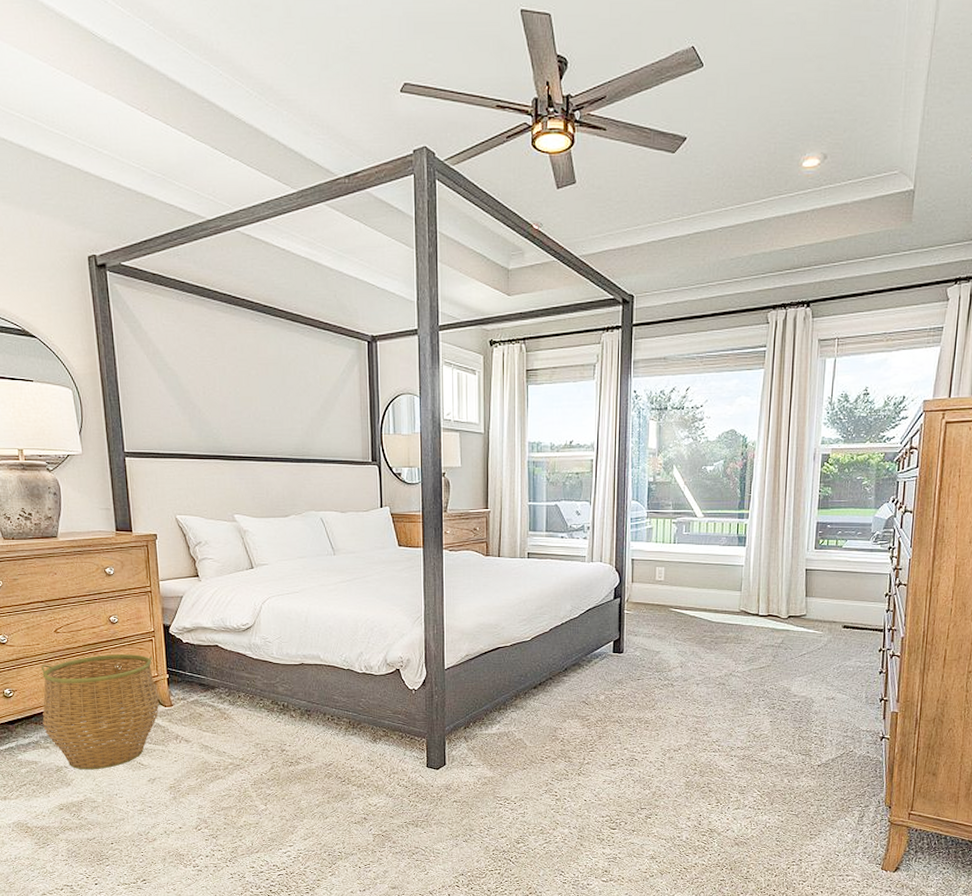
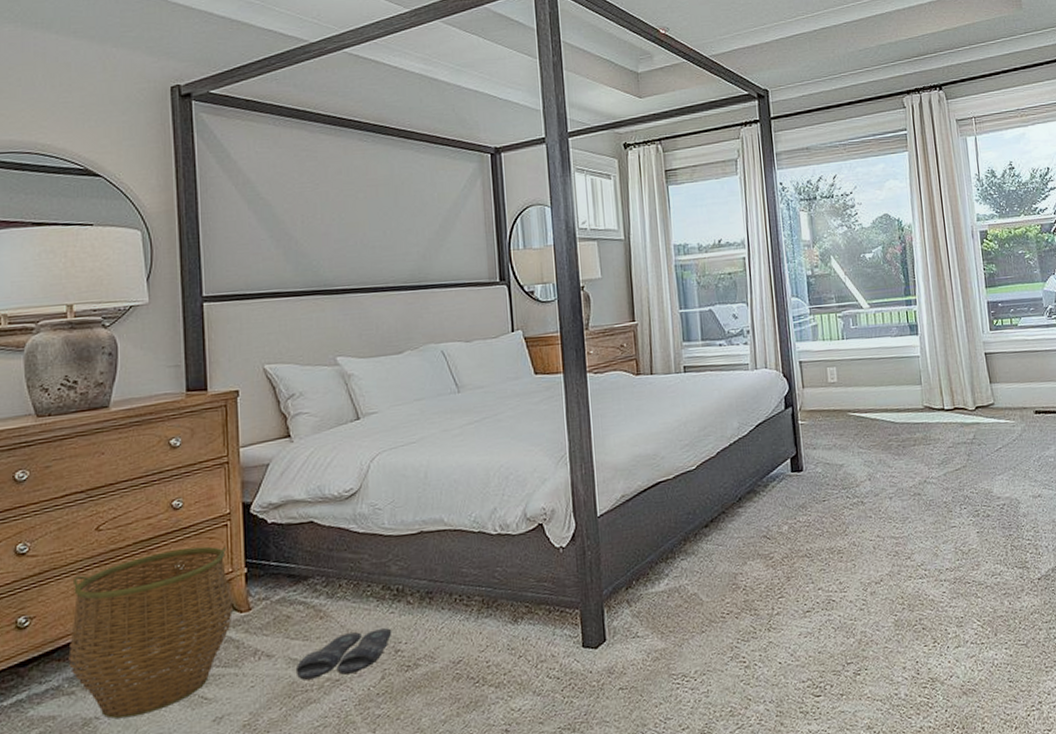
slippers: none [207,733,278,762] -> present [295,628,391,680]

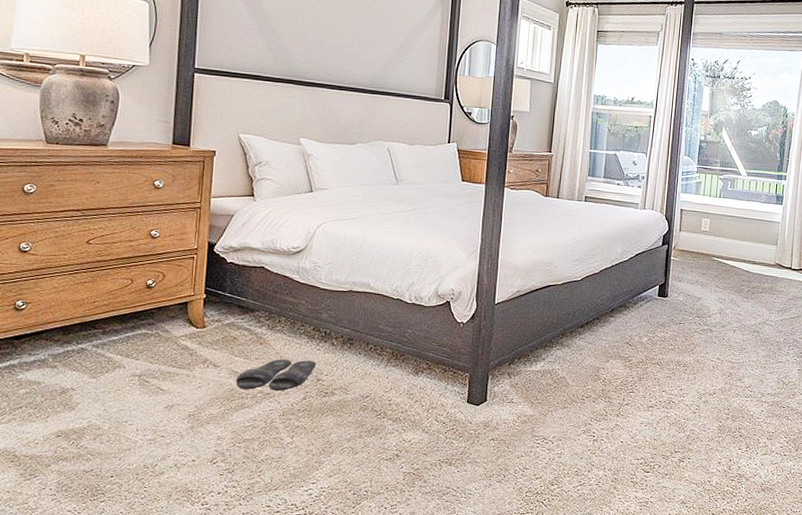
basket: present [68,546,233,719] -> none [54,270,192,394]

